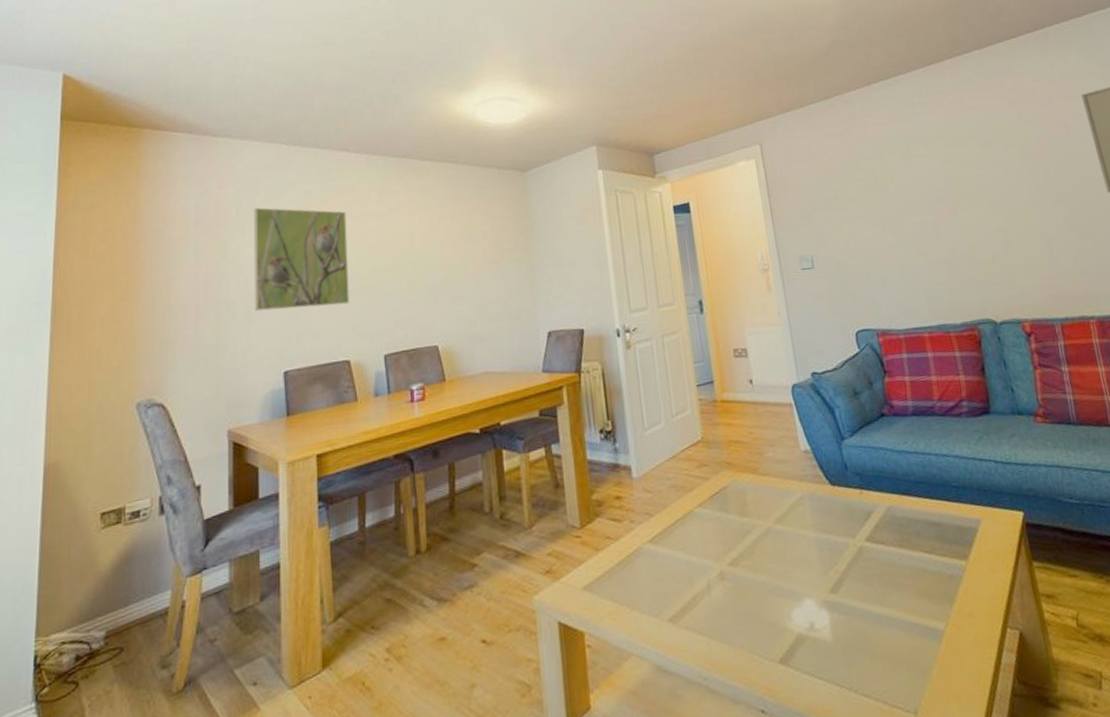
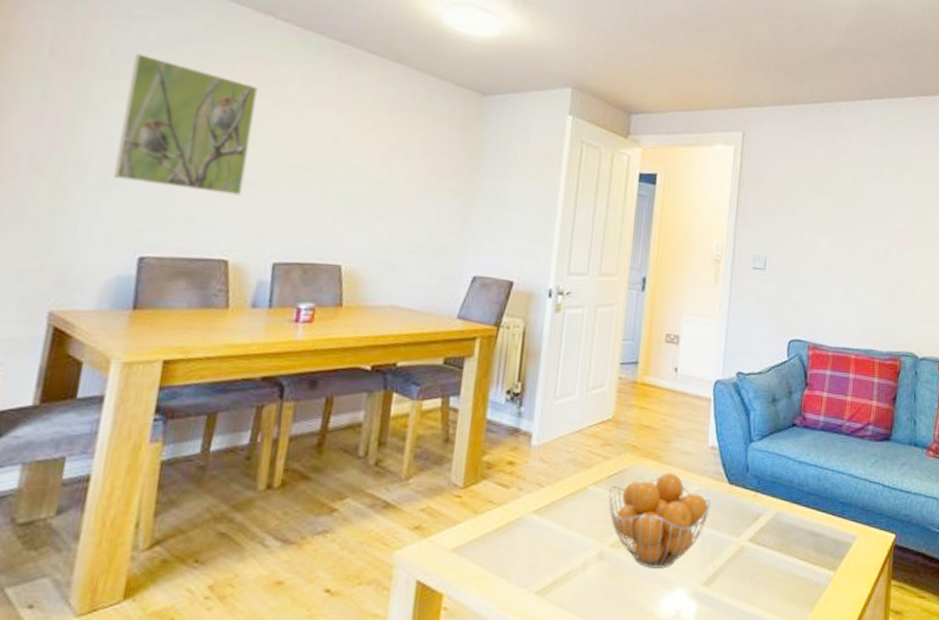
fruit basket: none [714,483,818,583] -> present [607,472,711,569]

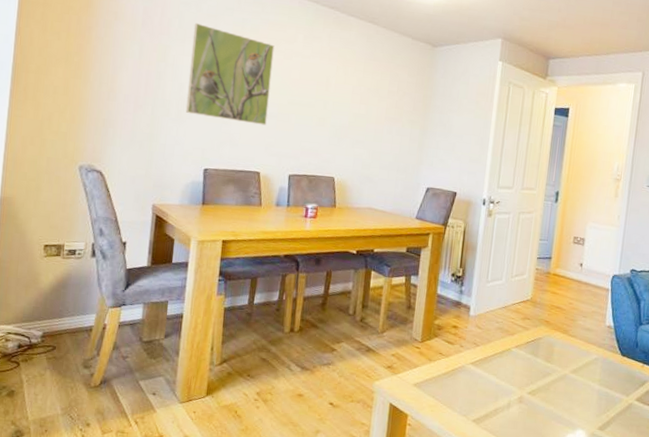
fruit basket: present [607,472,711,569] -> none [526,343,607,414]

